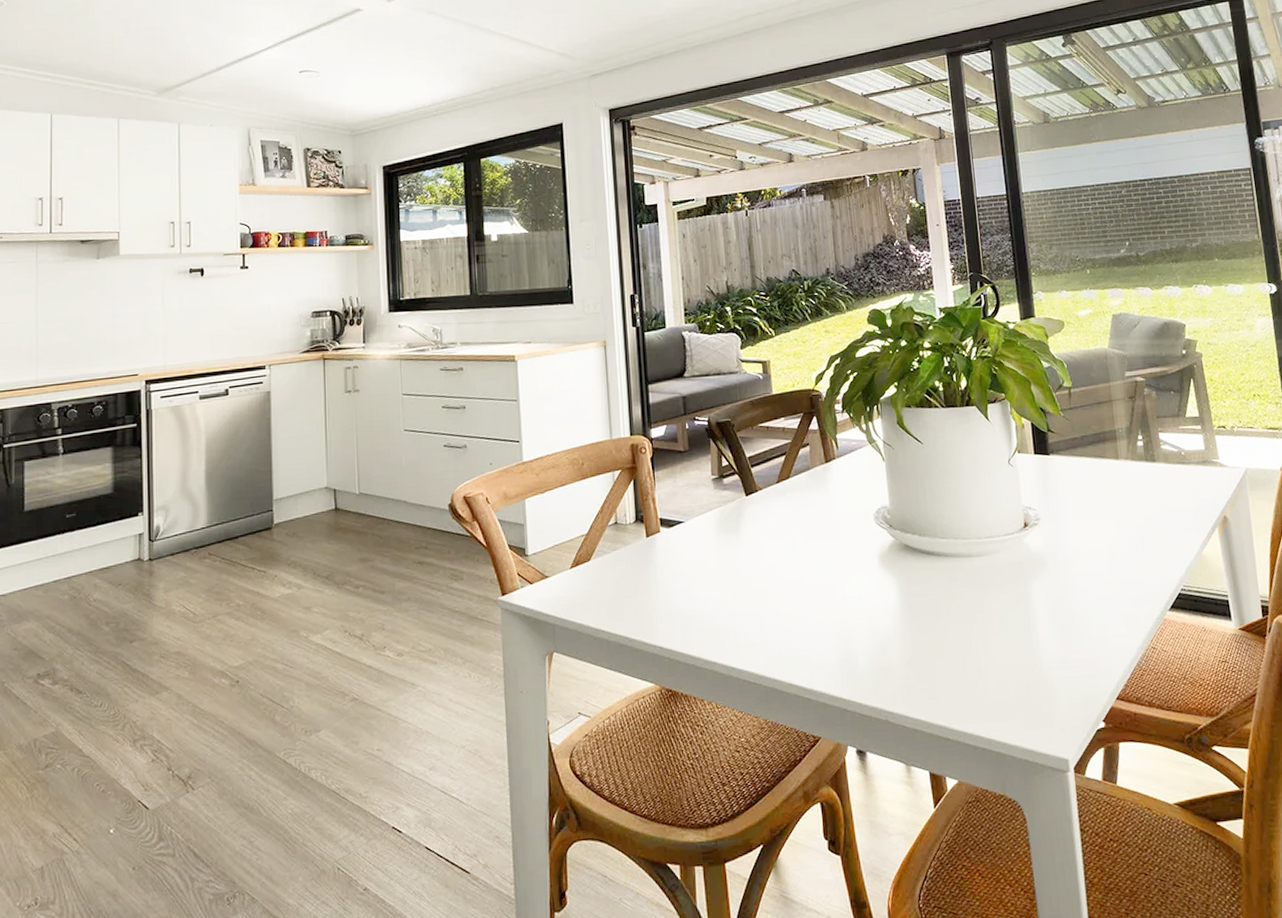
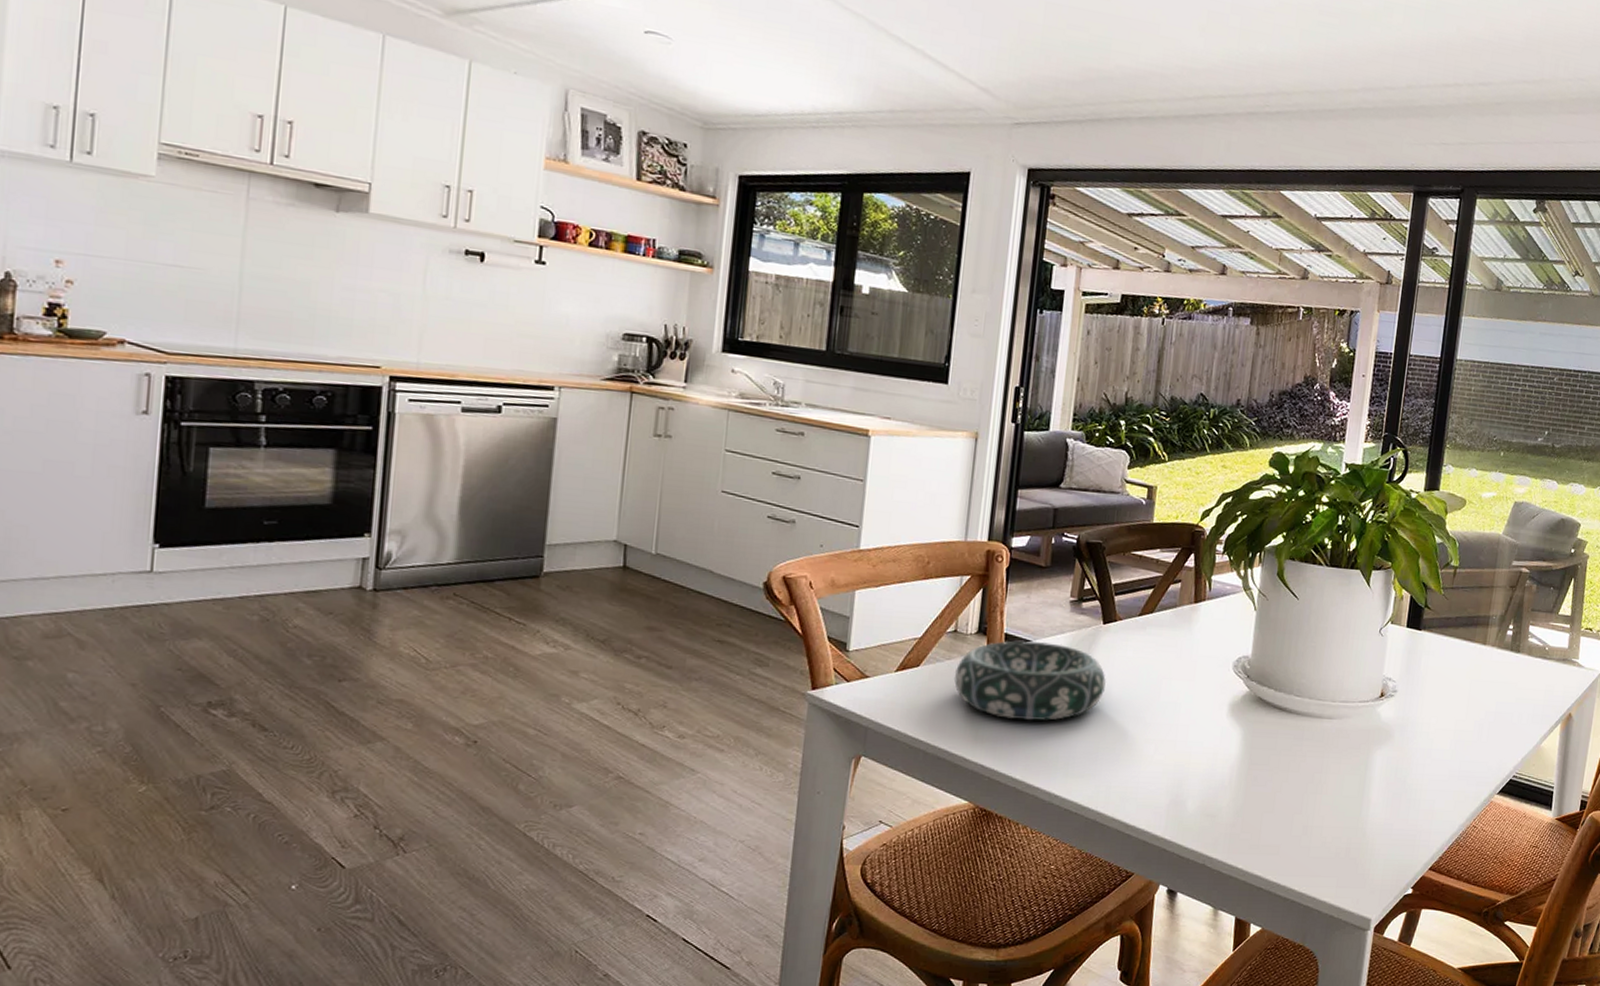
decorative bowl: none [622,521,759,599] -> present [953,640,1106,721]

